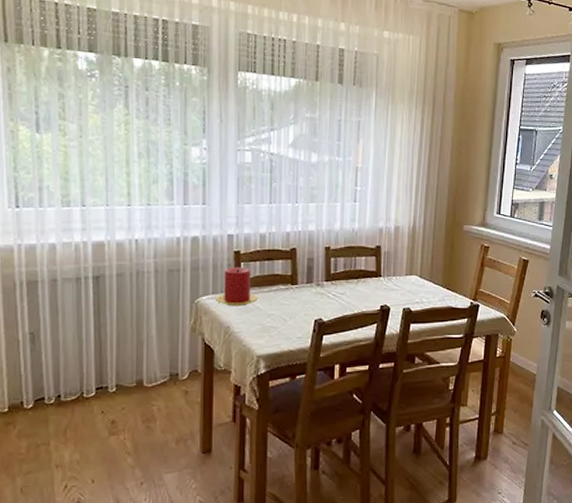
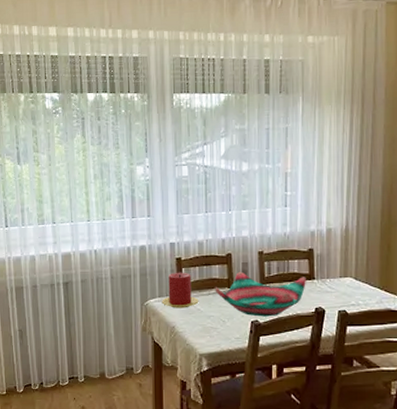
decorative bowl: none [277,267,373,315] -> present [215,271,306,317]

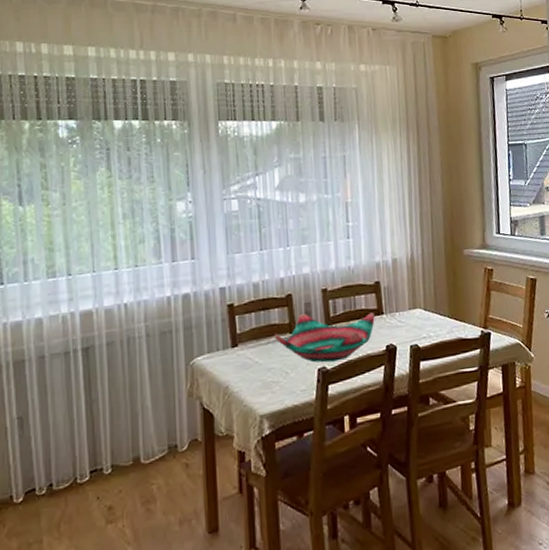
candle: present [162,272,199,308] -> none [211,320,257,365]

